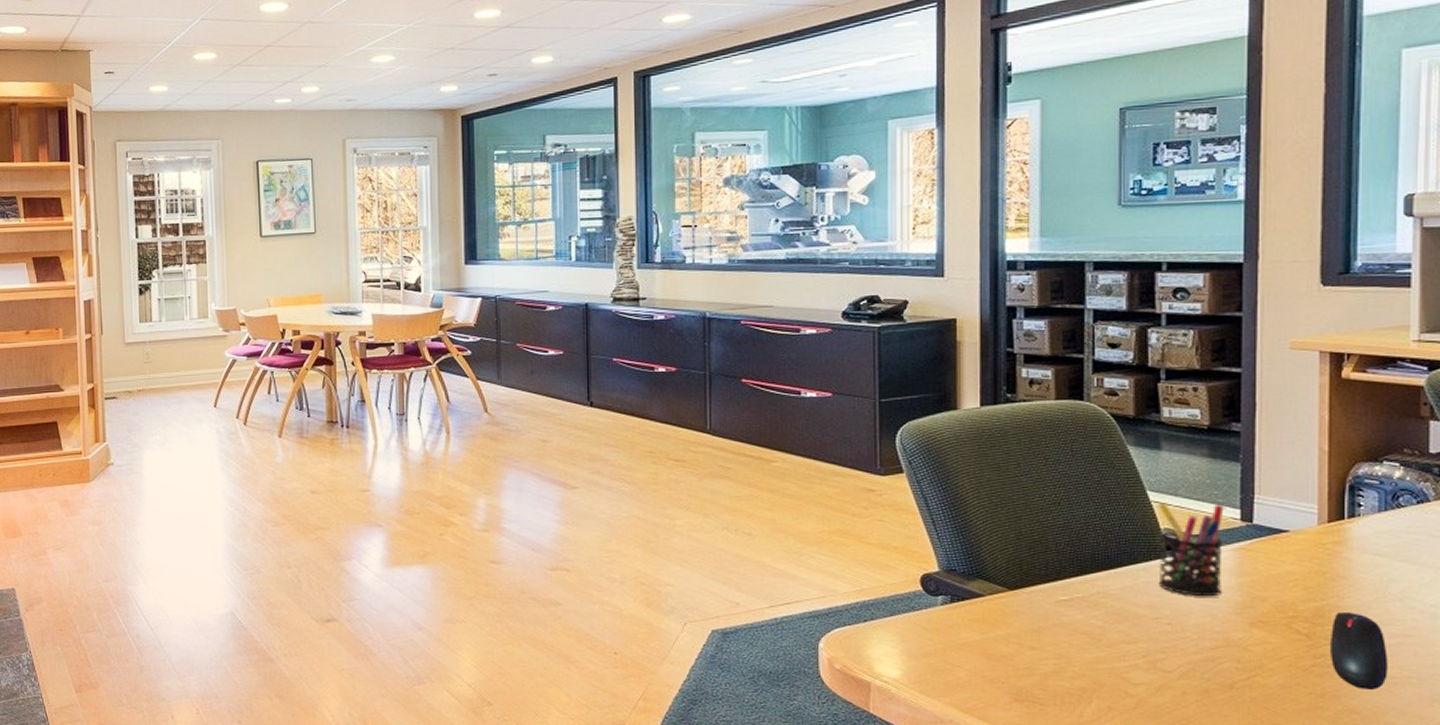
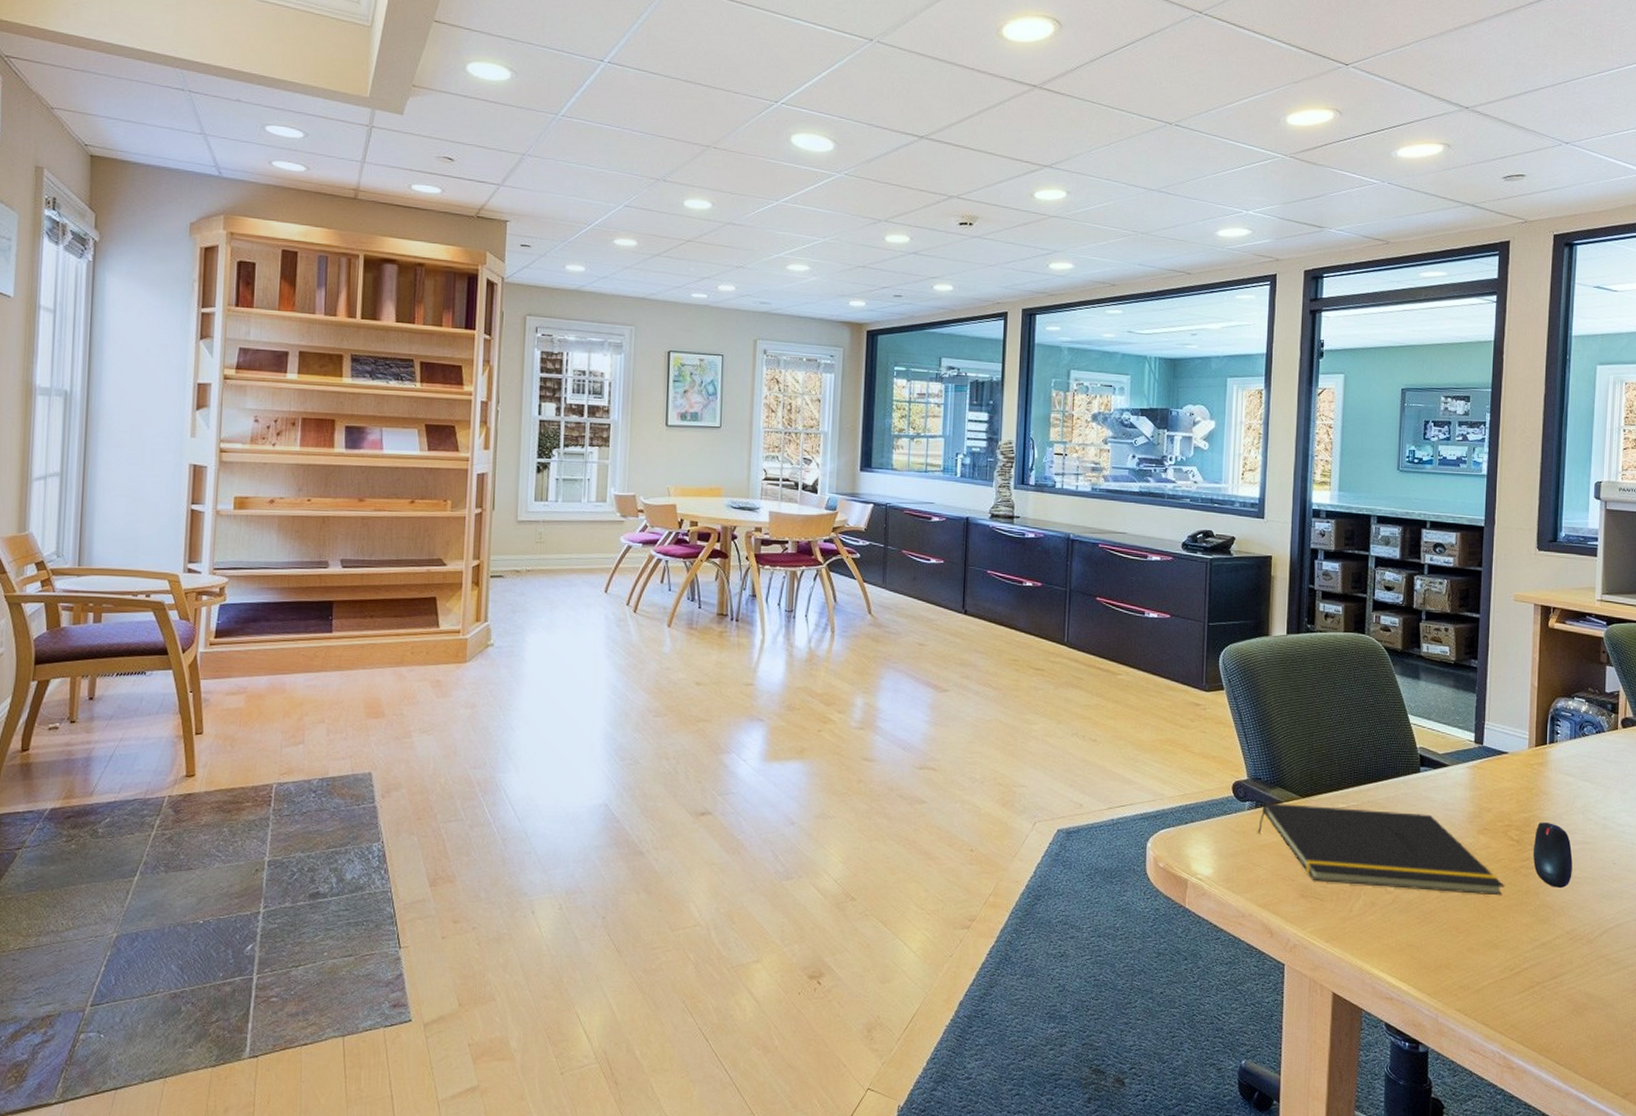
notepad: none [955,596,1290,700] -> present [1258,802,1504,896]
pen holder: present [1158,503,1224,597] -> none [1413,725,1463,807]

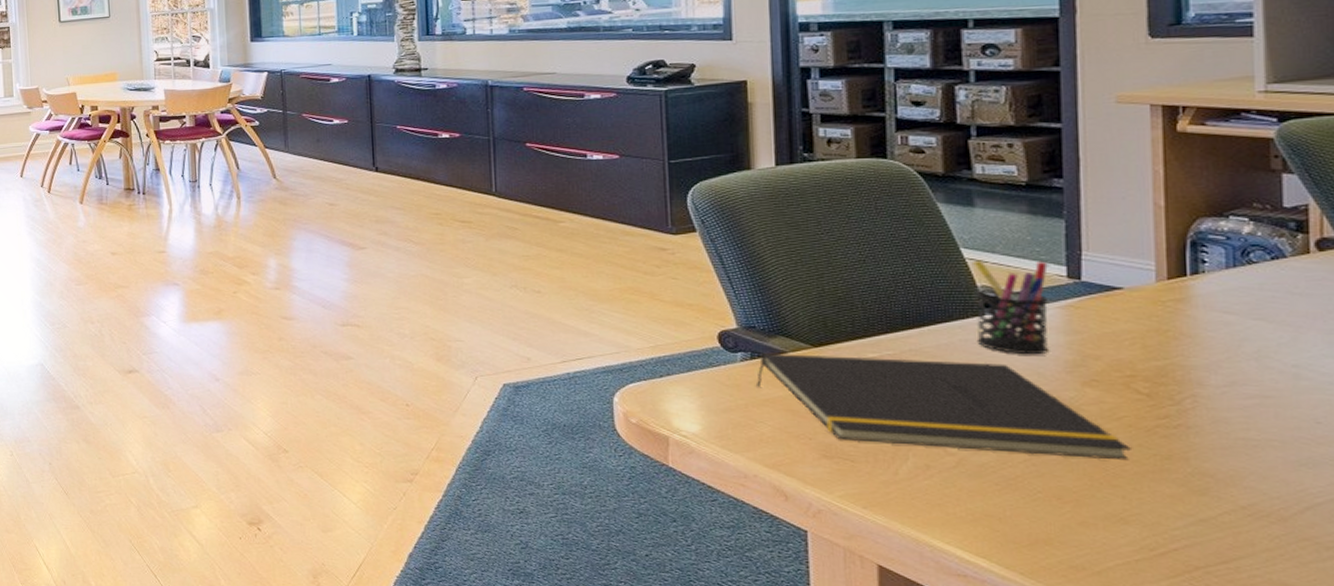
pen holder: none [1413,725,1463,807] -> present [973,260,1050,355]
mouse: present [1533,822,1573,889] -> none [1174,372,1245,453]

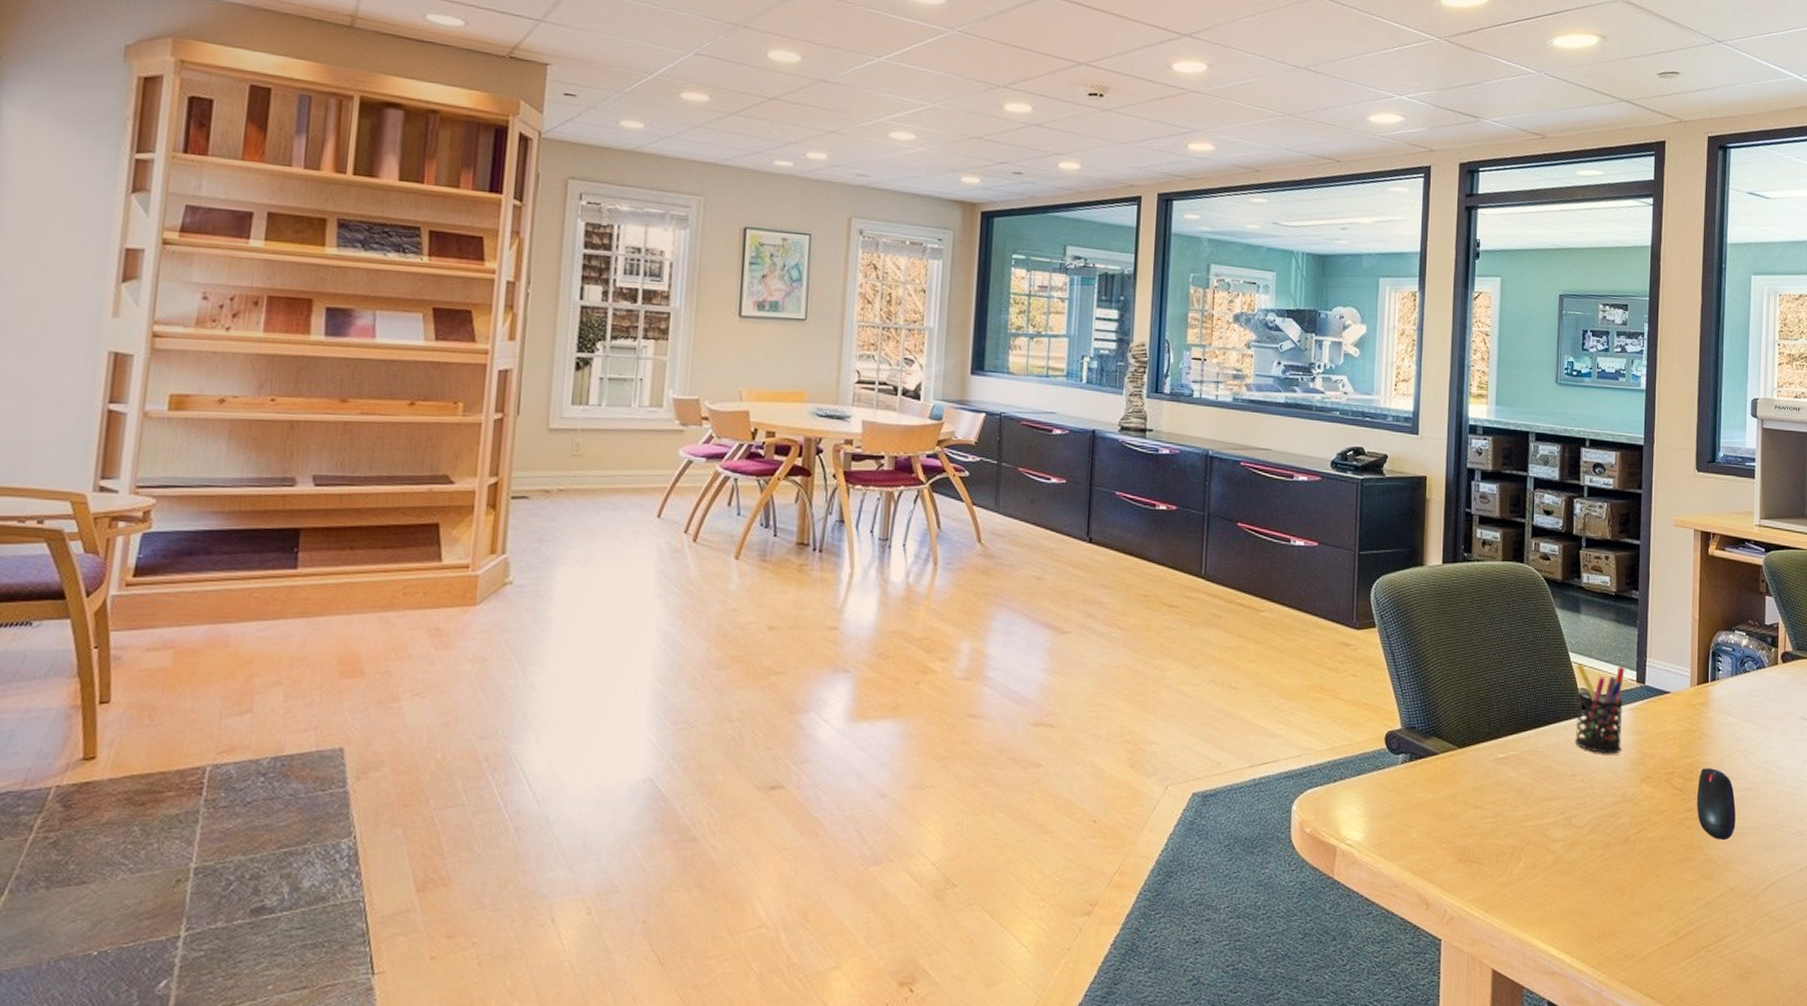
notepad: present [757,352,1131,461] -> none [1412,754,1668,852]
mouse: none [1174,372,1245,453] -> present [1696,768,1736,841]

